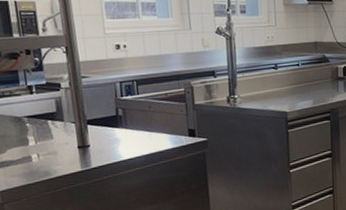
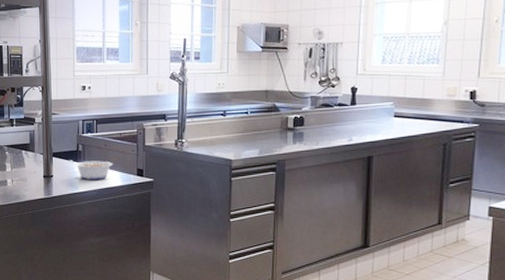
legume: none [107,124,161,146] -> present [69,160,113,180]

